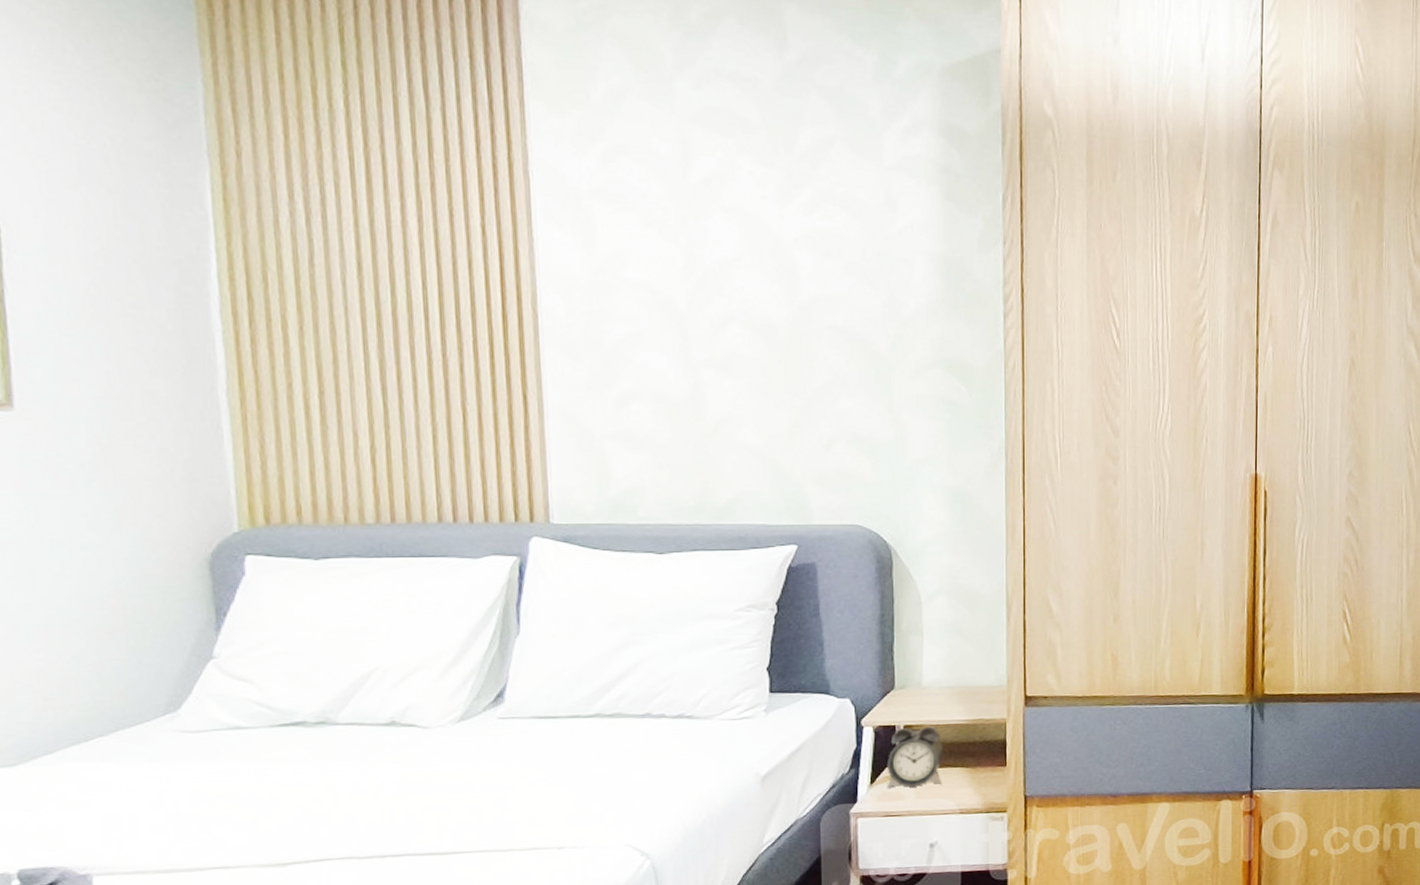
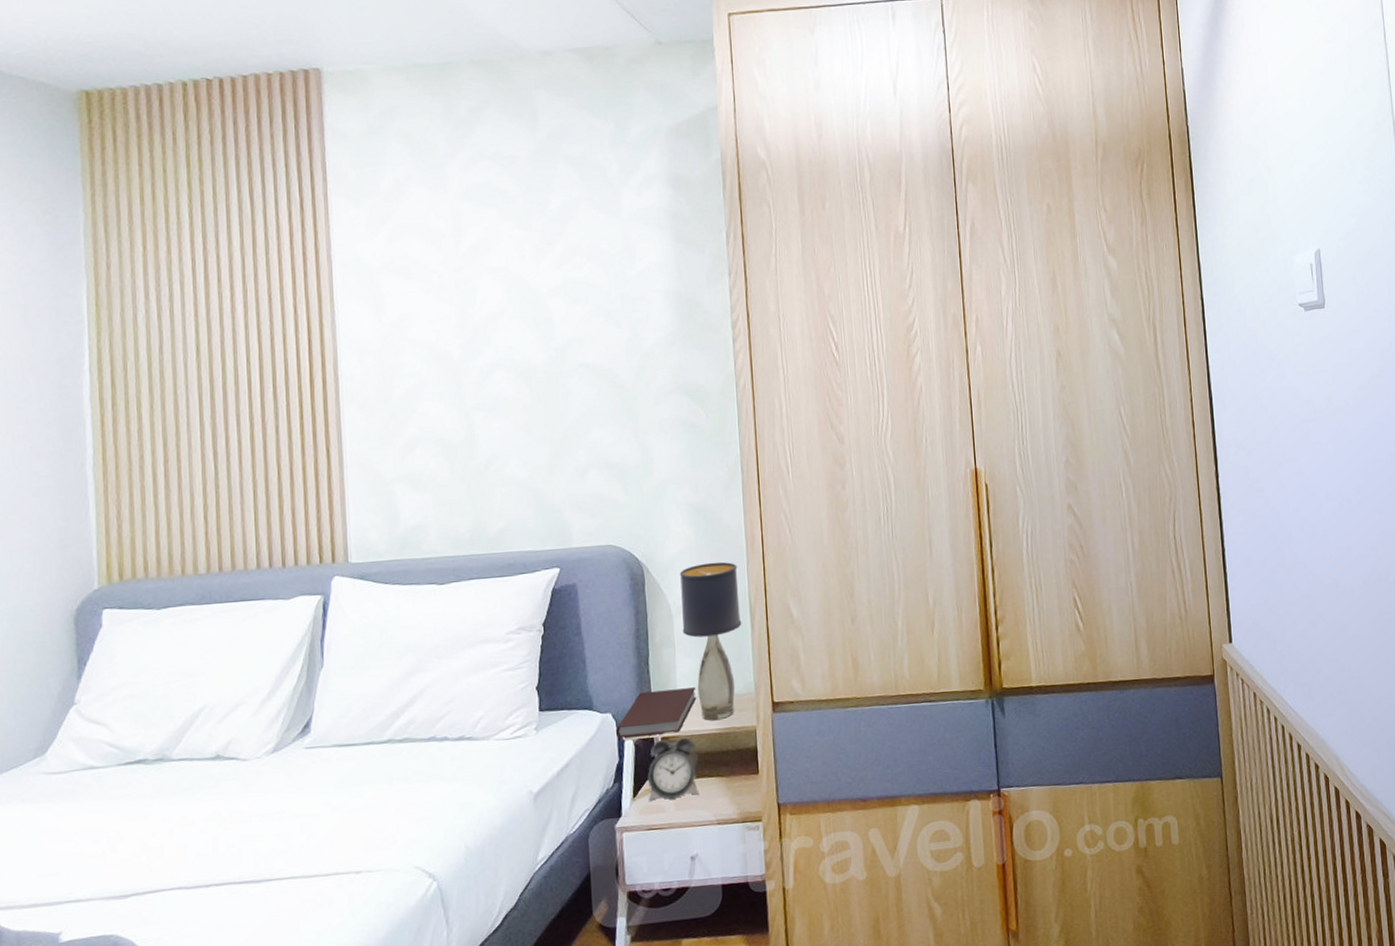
book: none [853,677,944,724] -> present [615,687,697,738]
table lamp: none [931,550,997,712] -> present [679,562,742,721]

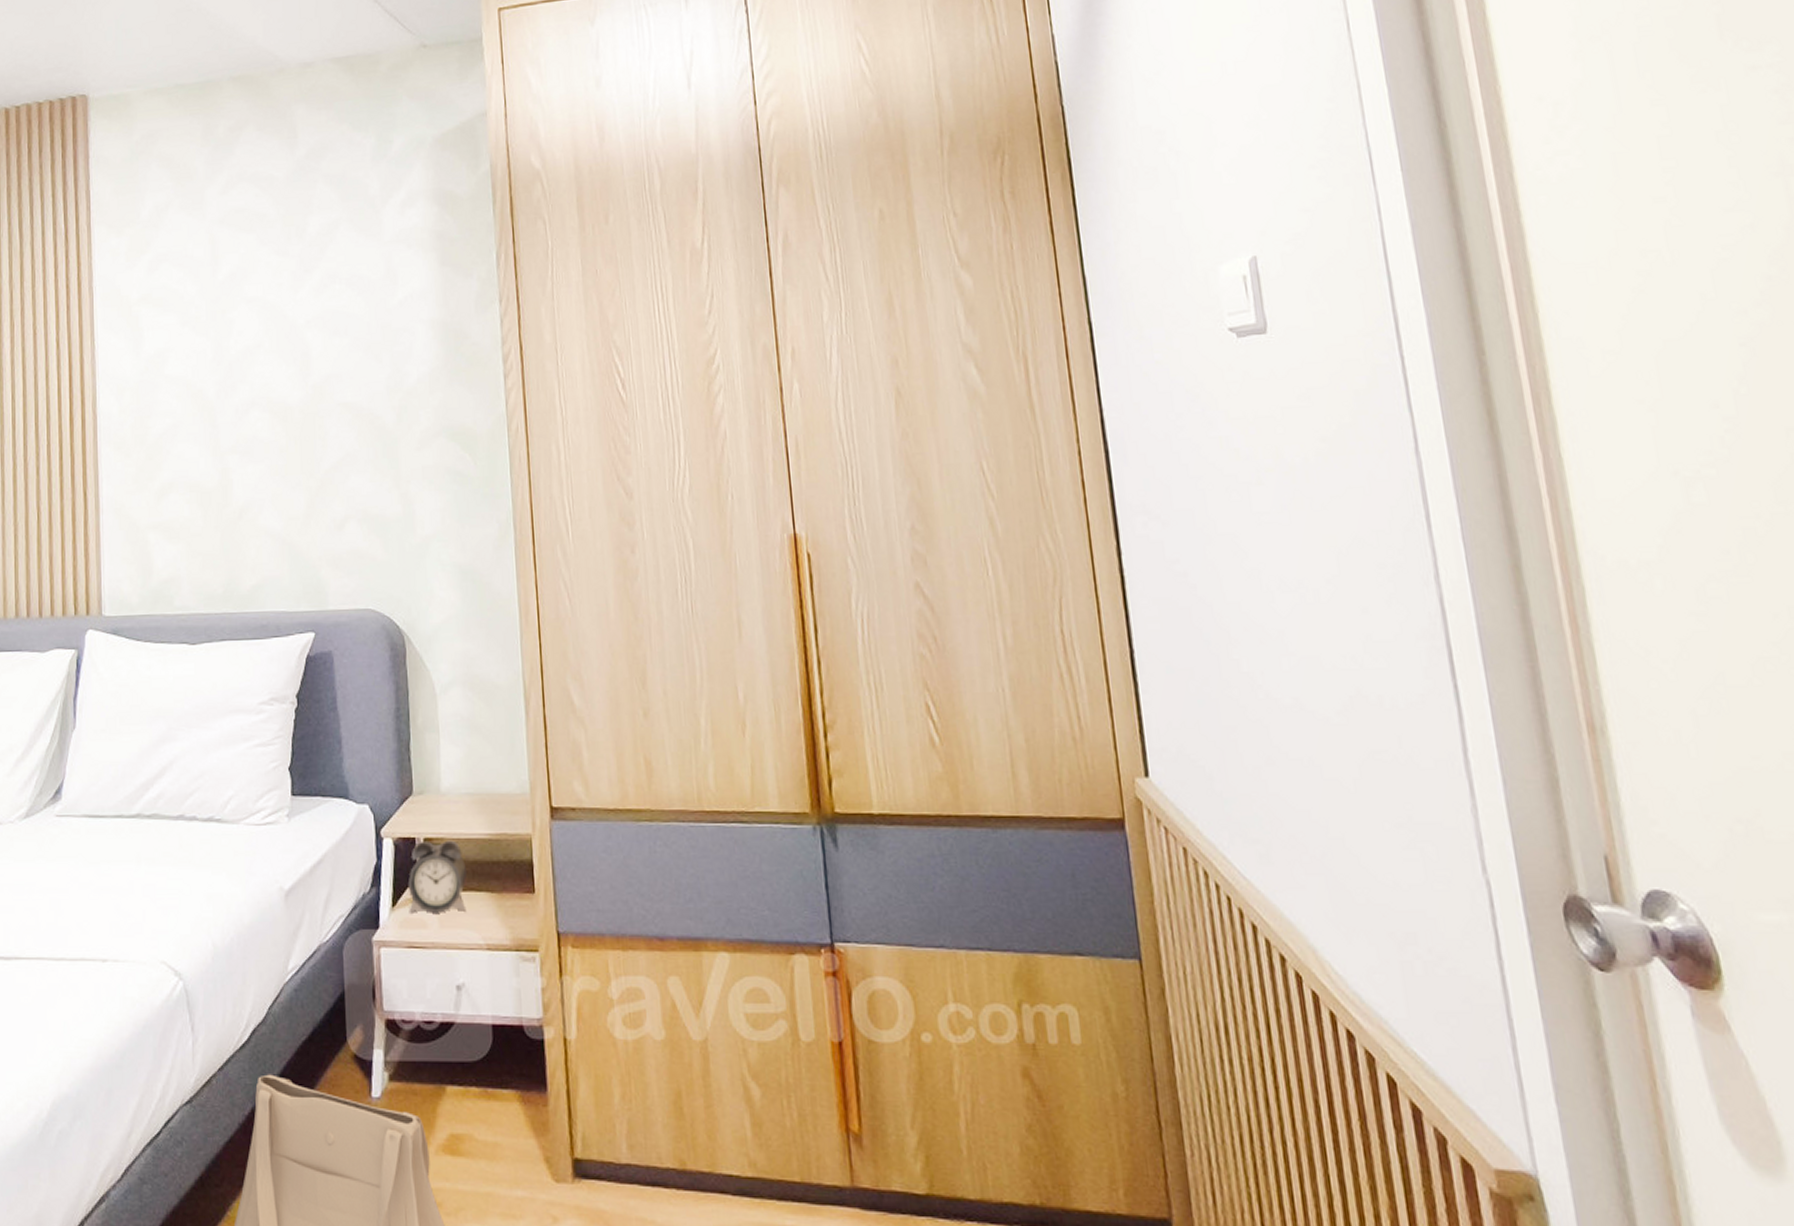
book: present [615,687,697,738] -> none [372,782,463,835]
table lamp: present [679,562,742,721] -> none [444,634,515,824]

